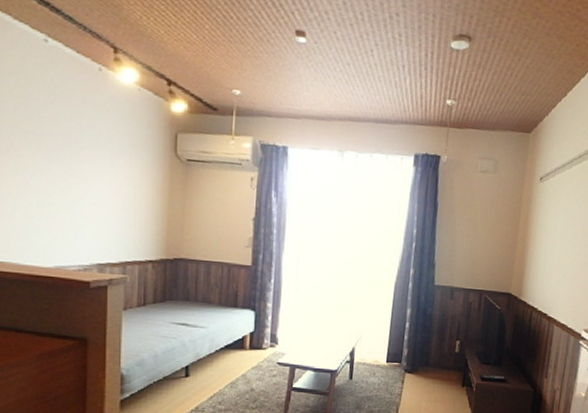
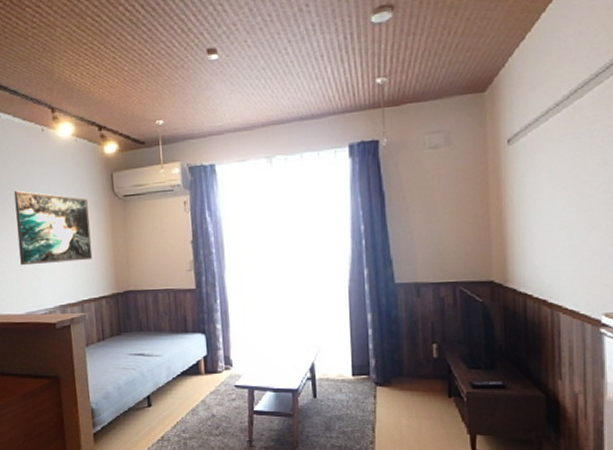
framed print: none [53,129,144,221] -> present [14,190,93,266]

